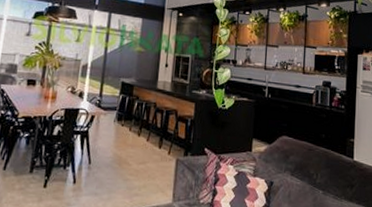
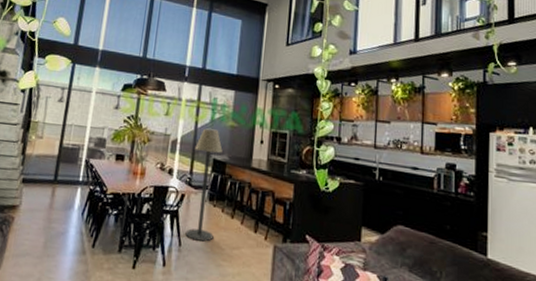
floor lamp: none [95,53,131,159] -> present [185,128,223,242]

